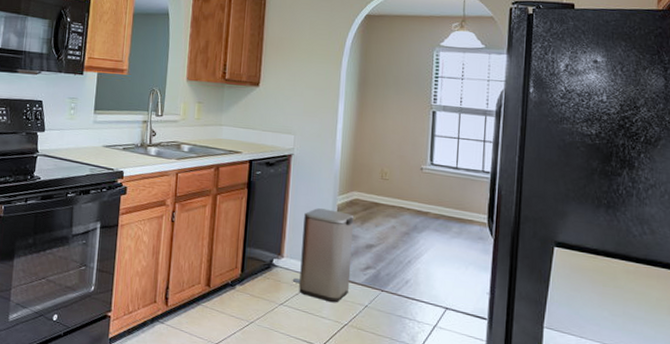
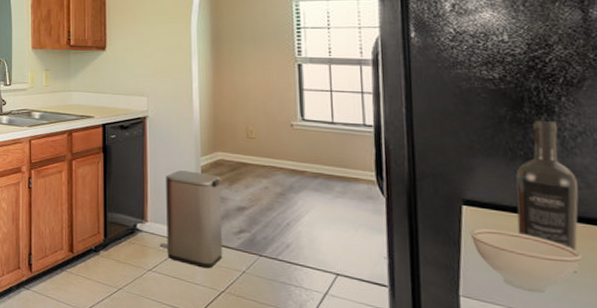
bowl: none [558,267,641,325] -> present [470,228,583,294]
wine bottle: none [595,173,645,288] -> present [514,120,579,251]

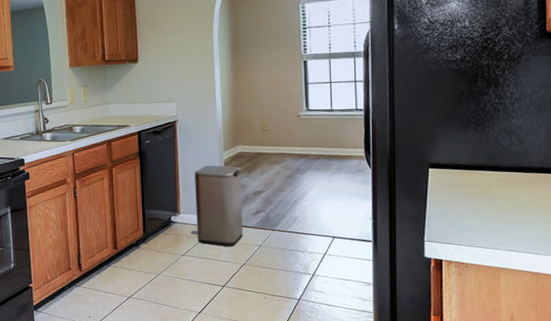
bowl: present [470,228,583,294] -> none [434,184,513,231]
wine bottle: present [514,120,579,251] -> none [468,91,514,194]

